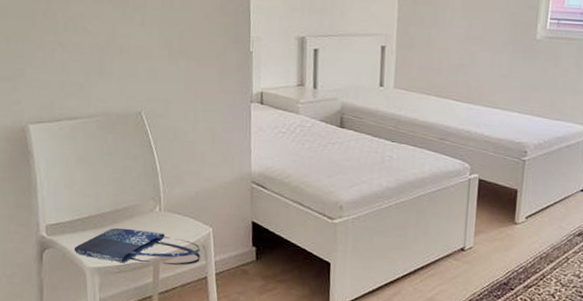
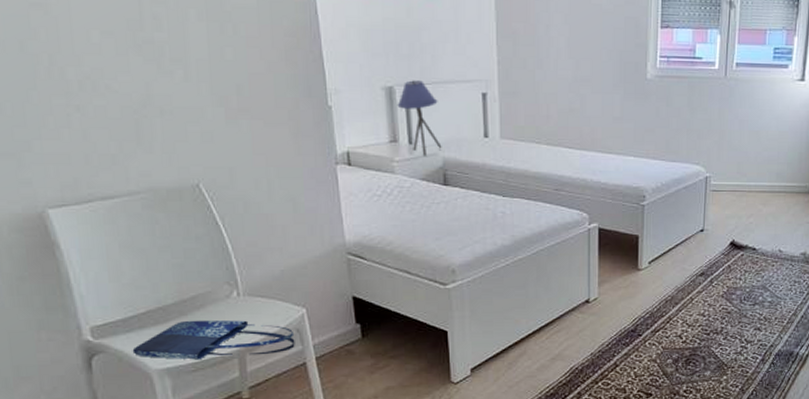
table lamp: none [307,32,342,100] -> present [397,80,442,156]

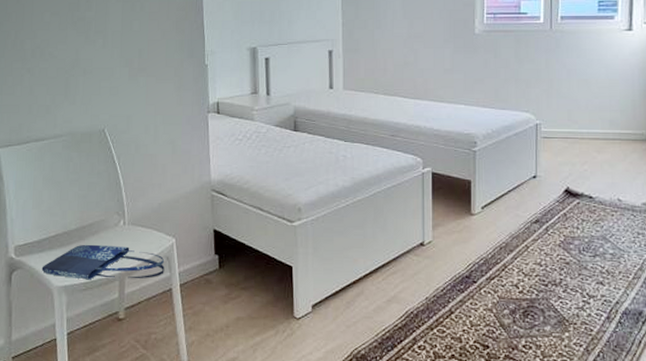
table lamp: present [397,80,442,156] -> none [259,42,294,106]

